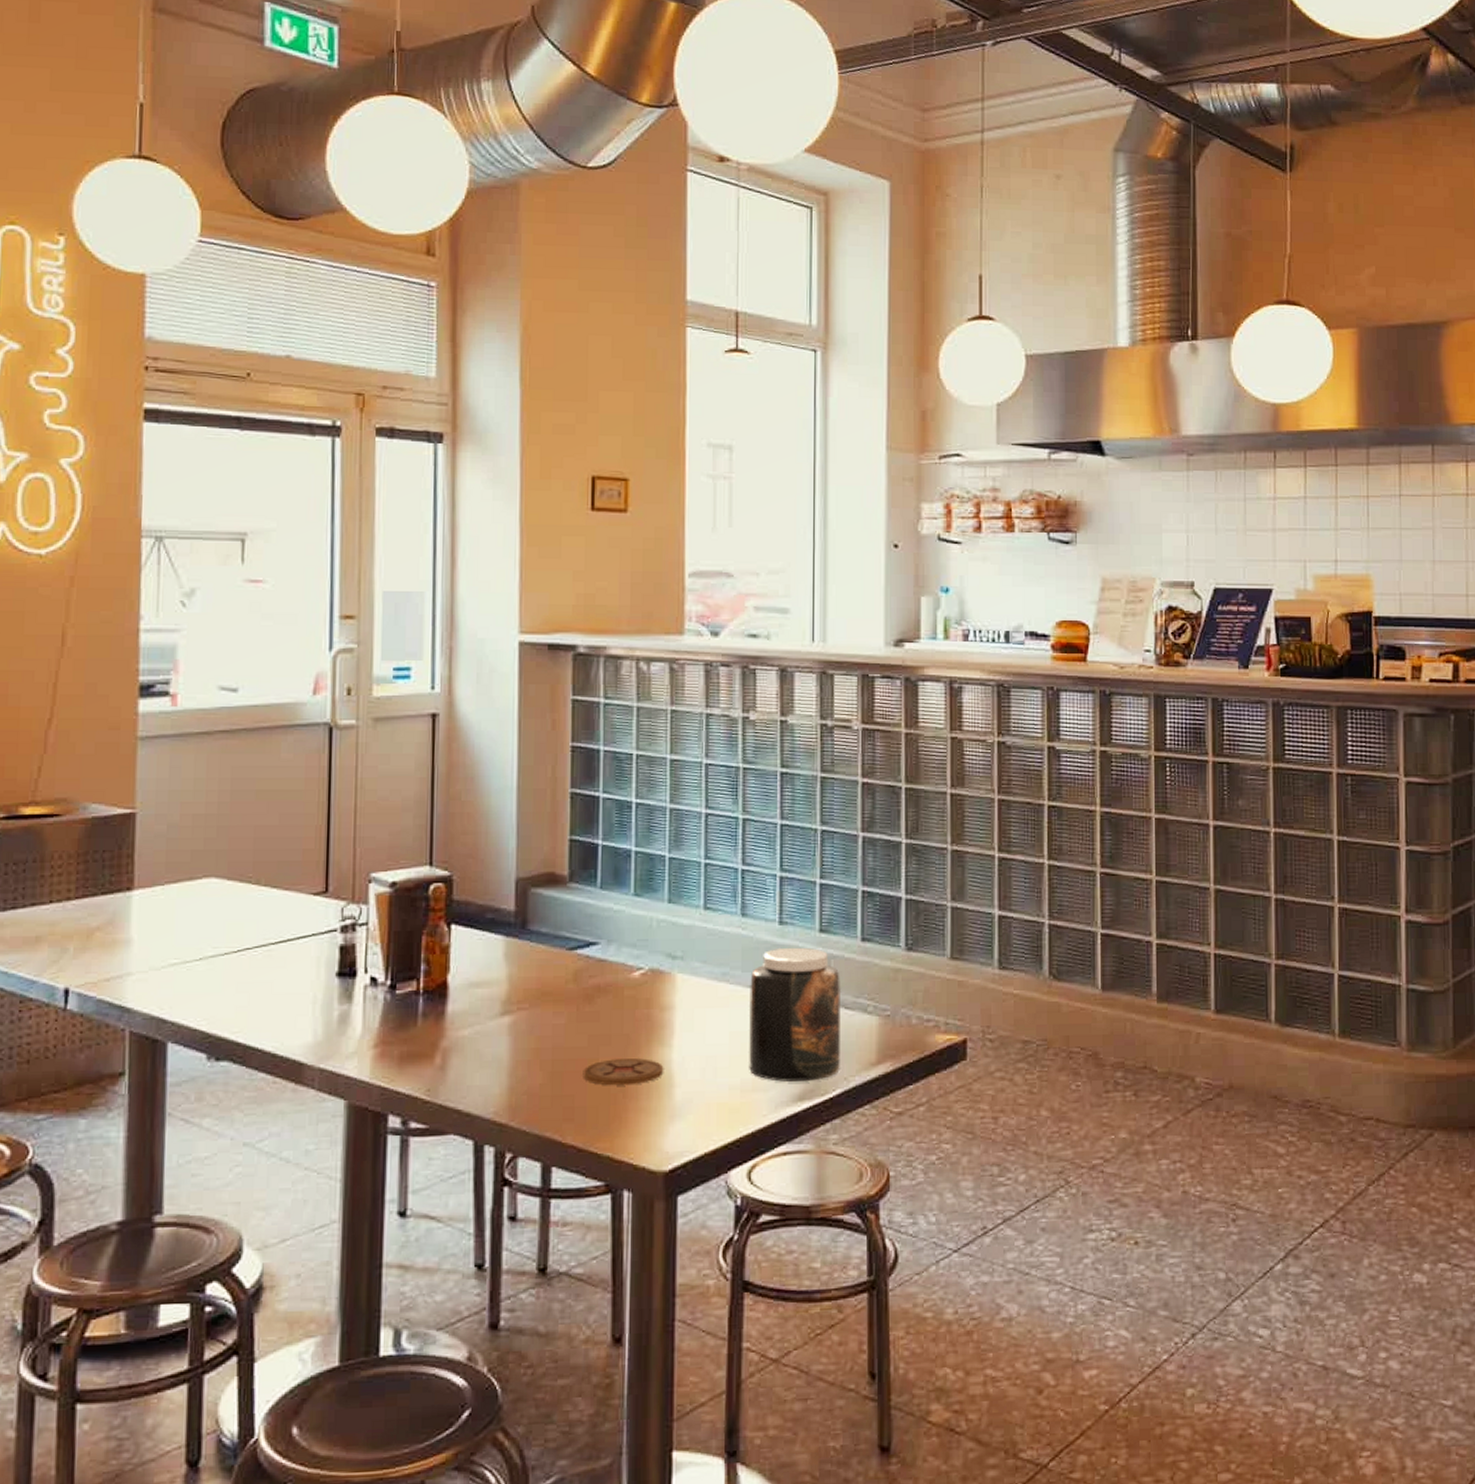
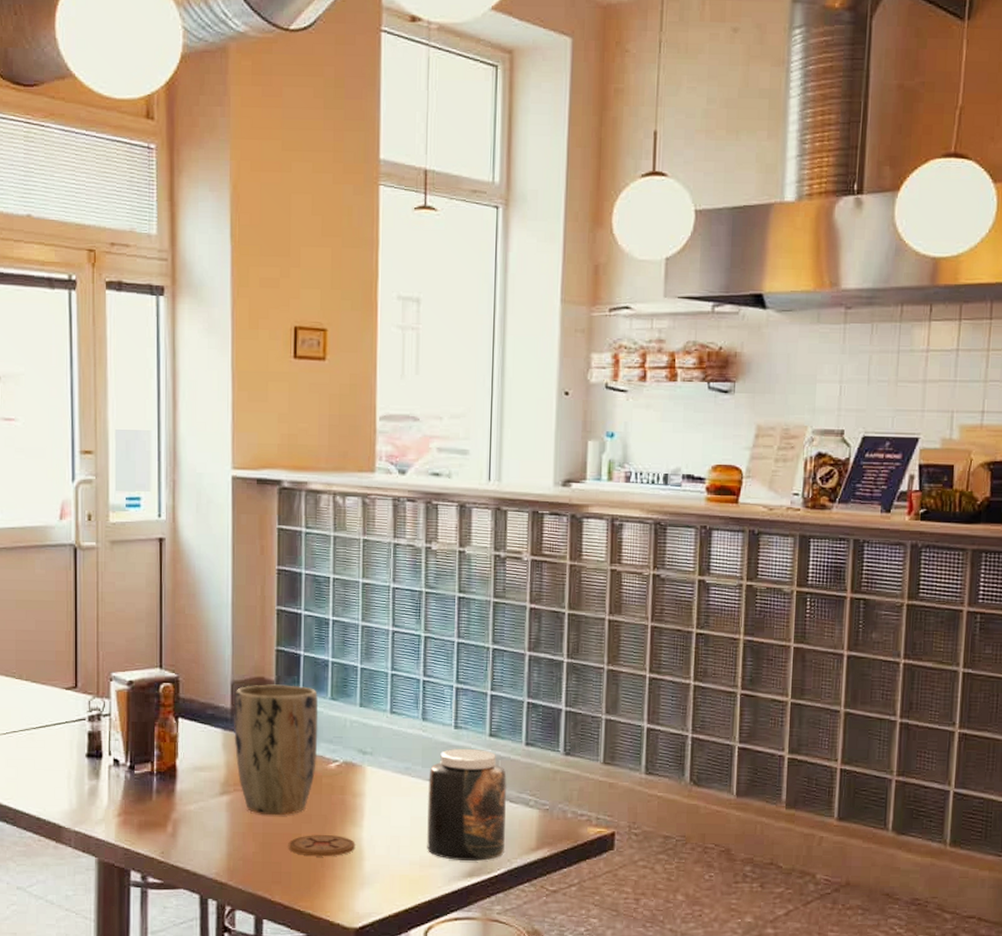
plant pot: none [518,880,620,1038] -> present [234,684,319,816]

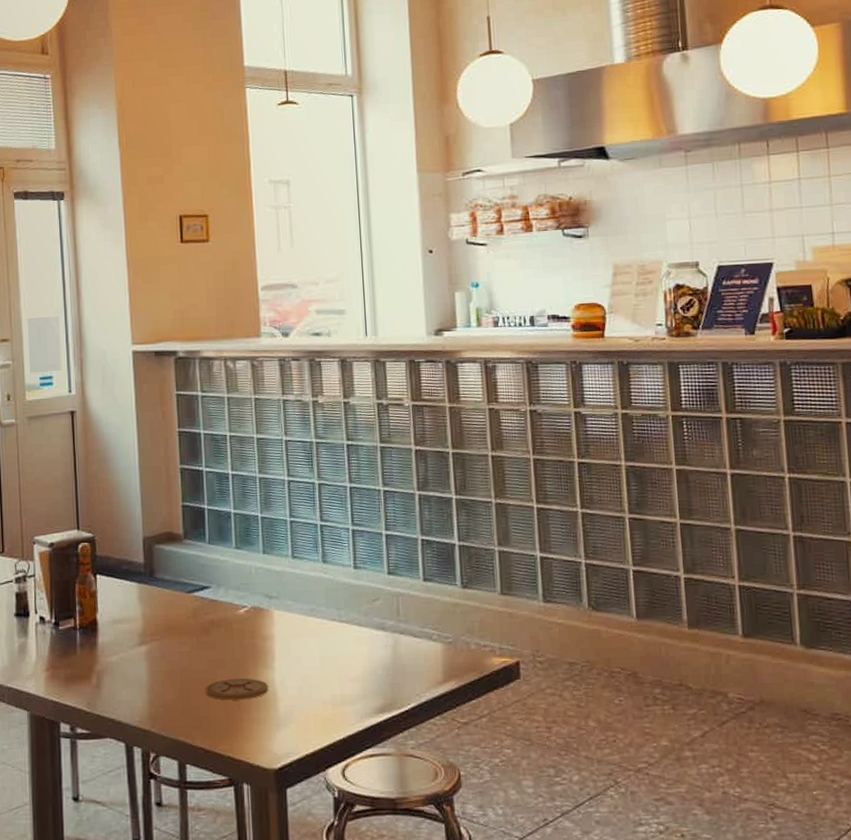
plant pot: present [234,684,319,816] -> none [146,537,226,663]
jar: present [427,748,507,861] -> none [333,587,413,697]

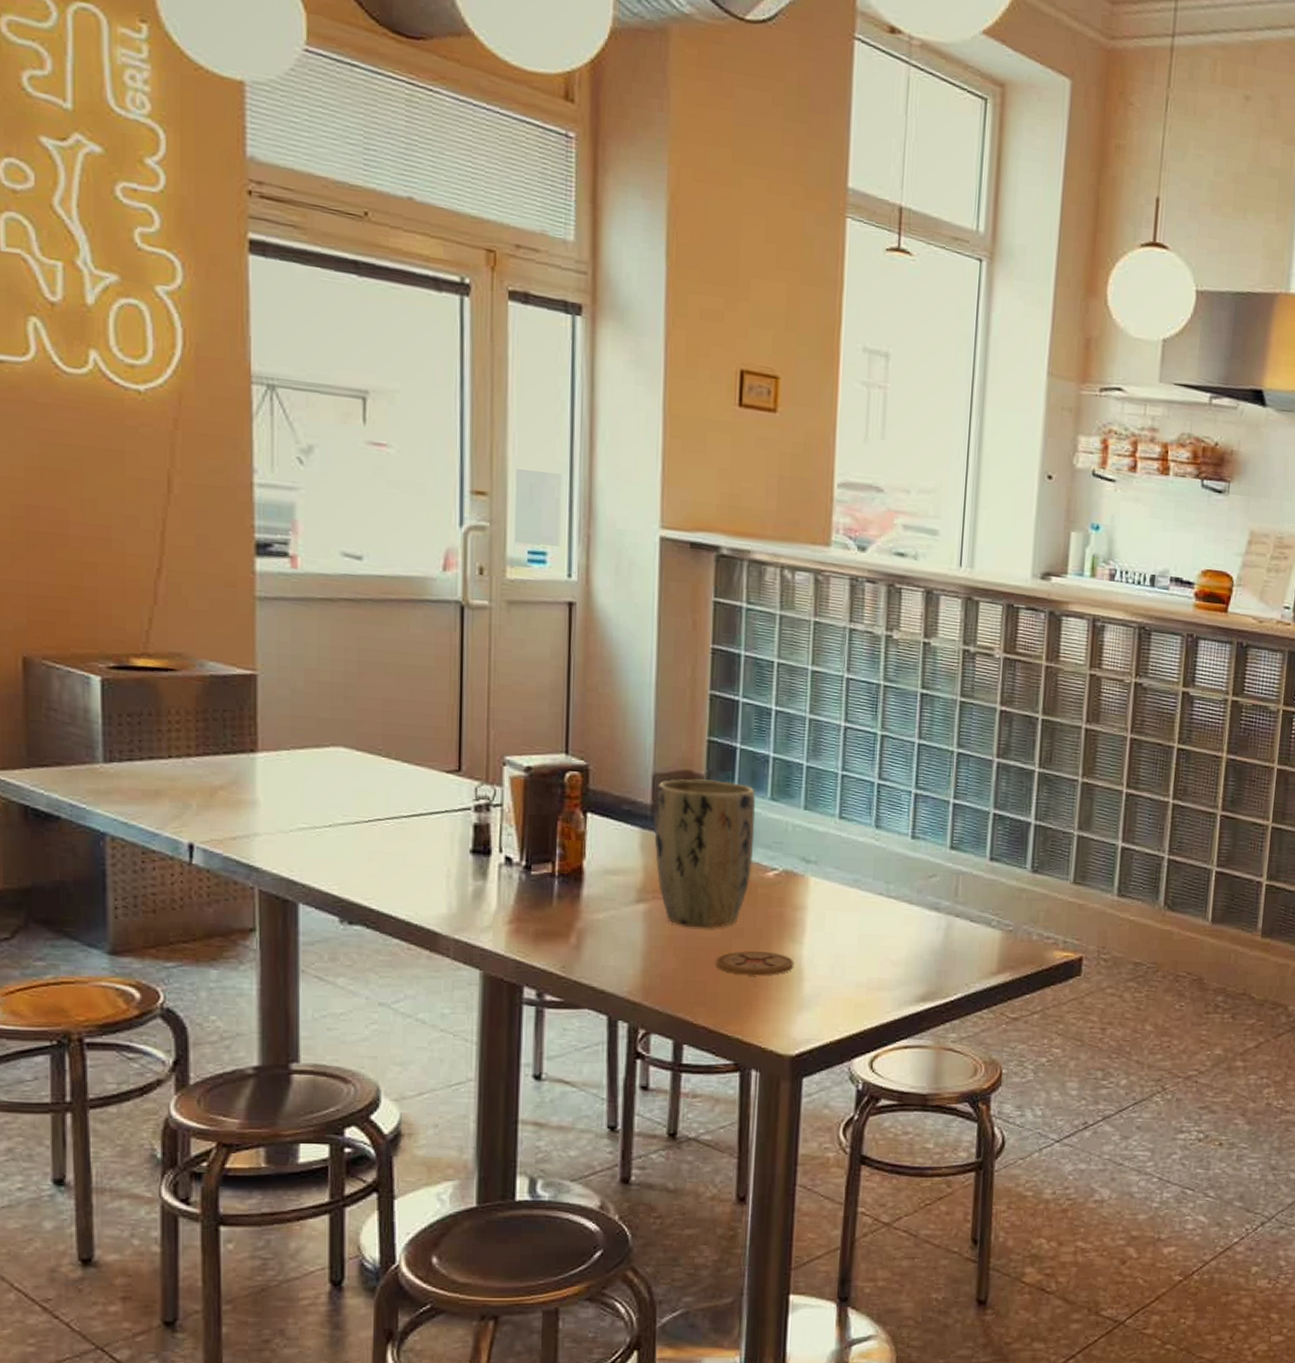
plant pot: none [146,537,226,663] -> present [654,779,756,929]

